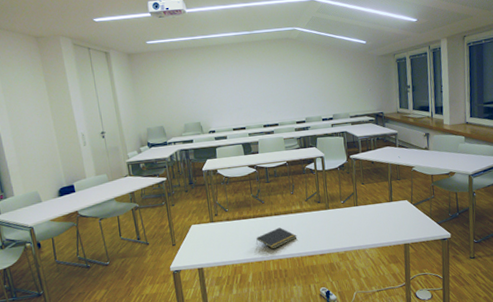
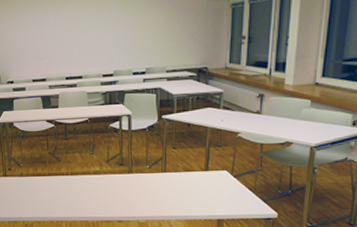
notepad: present [256,227,297,250] -> none [49,188,94,210]

